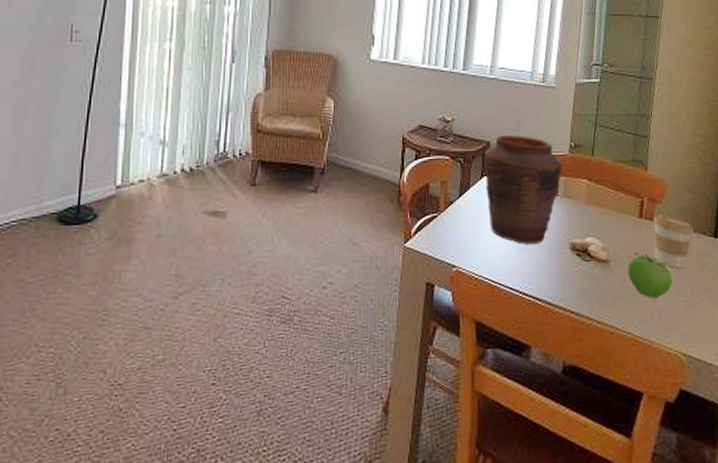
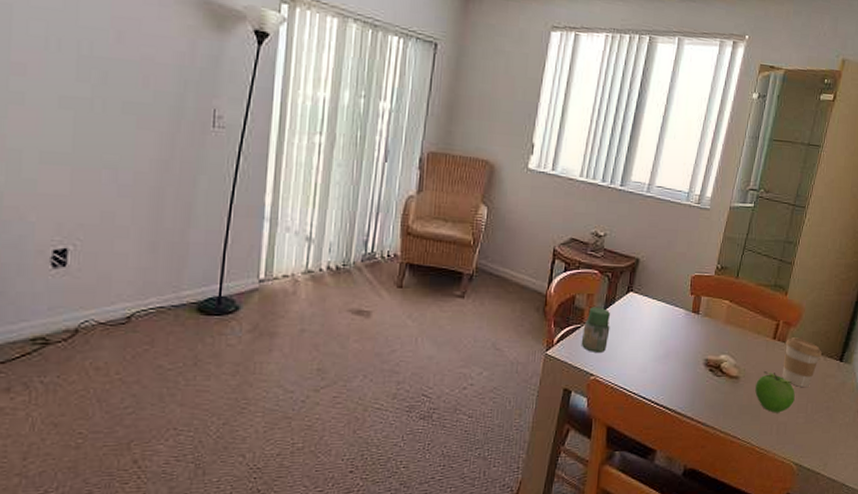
jar: none [439,194,468,243] -> present [581,307,610,354]
vase: present [485,135,562,244] -> none [630,253,707,358]

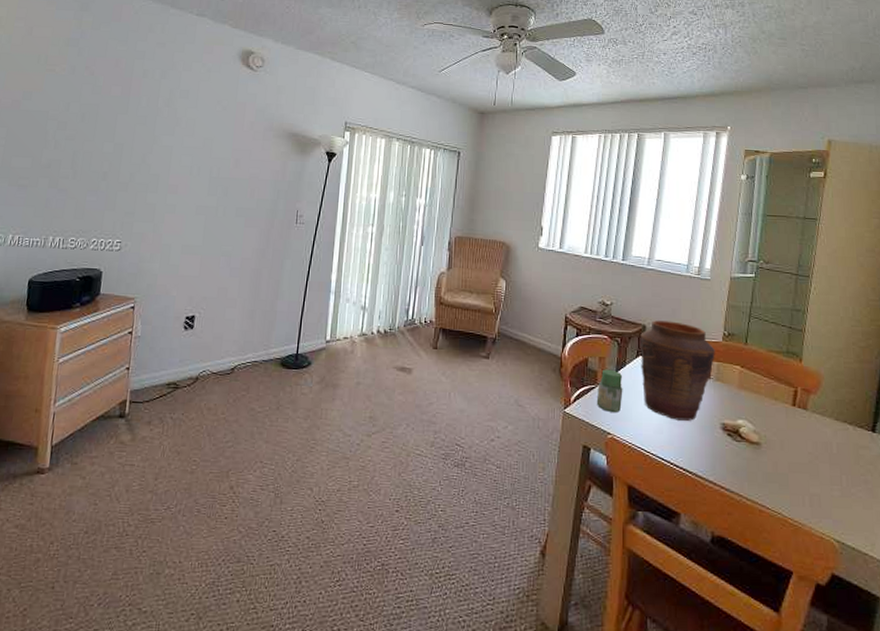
vase: none [630,253,707,358] -> present [640,320,715,421]
fruit: present [755,371,795,413] -> none [780,439,826,484]
coffee cup: present [782,337,822,388] -> none [807,405,850,459]

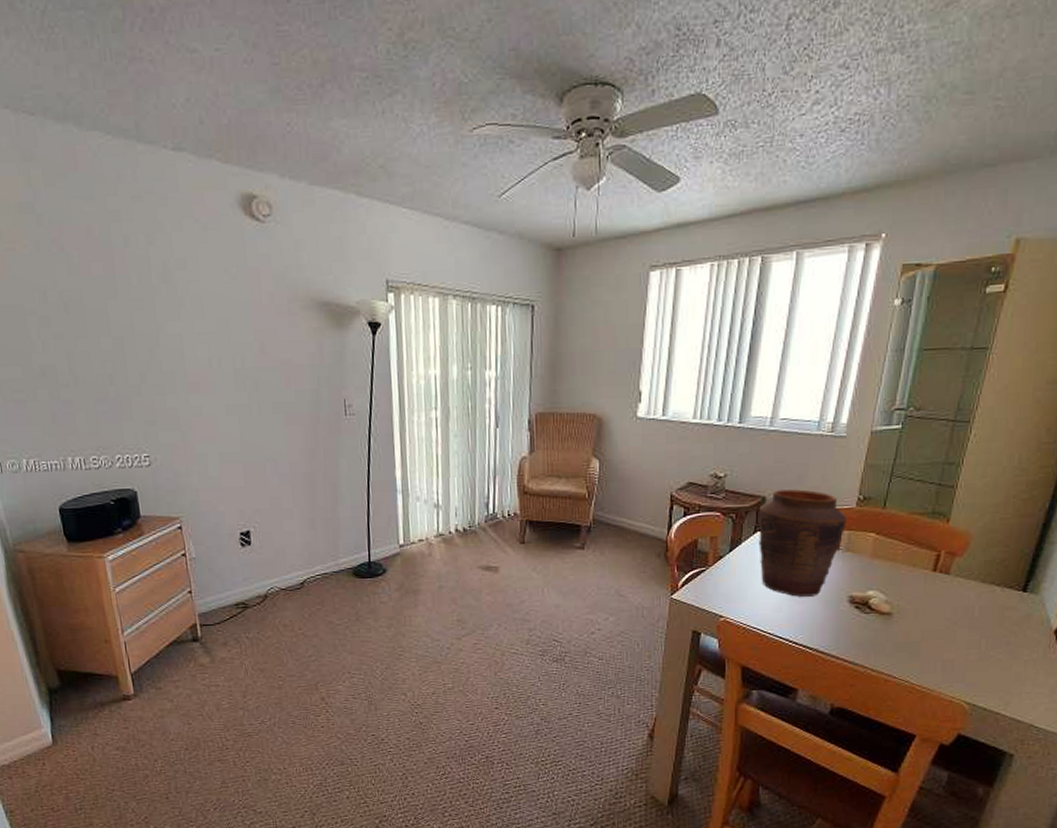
jar: present [596,369,623,413] -> none [707,549,738,595]

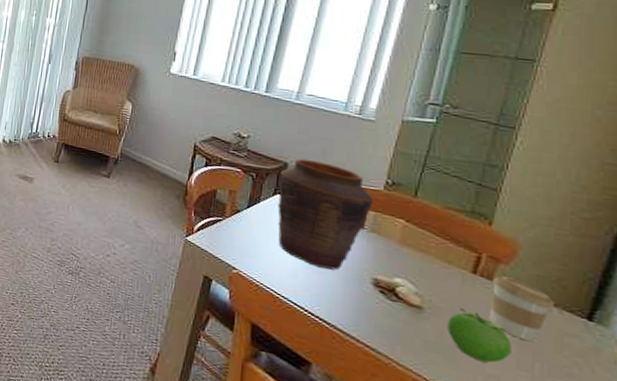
fruit: none [913,606,964,650] -> present [447,308,512,363]
coffee cup: none [946,568,998,622] -> present [488,276,554,342]

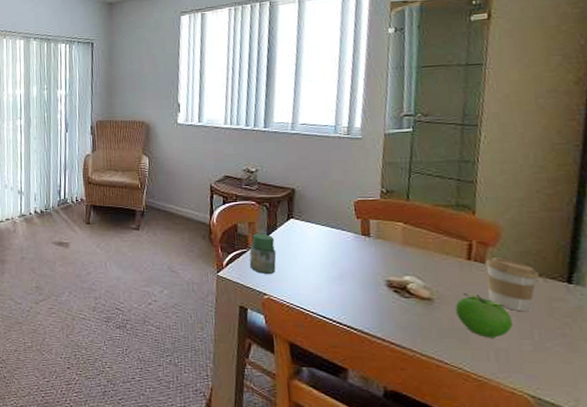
jar: none [222,203,255,249] -> present [249,233,277,275]
vase: present [277,159,373,270] -> none [290,183,374,279]

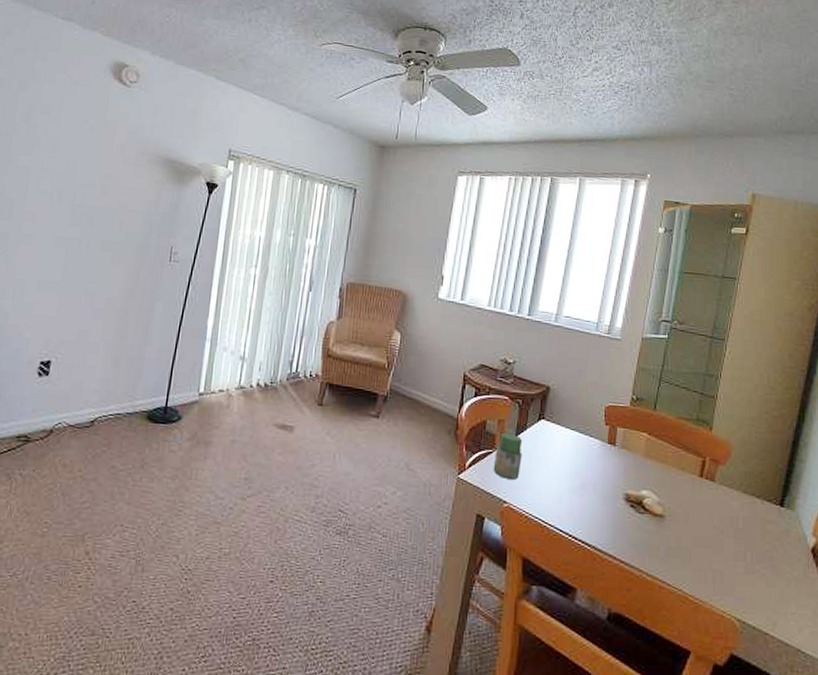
fruit: present [455,293,513,338] -> none [684,511,730,559]
coffee cup: present [485,258,539,312] -> none [713,476,758,534]

